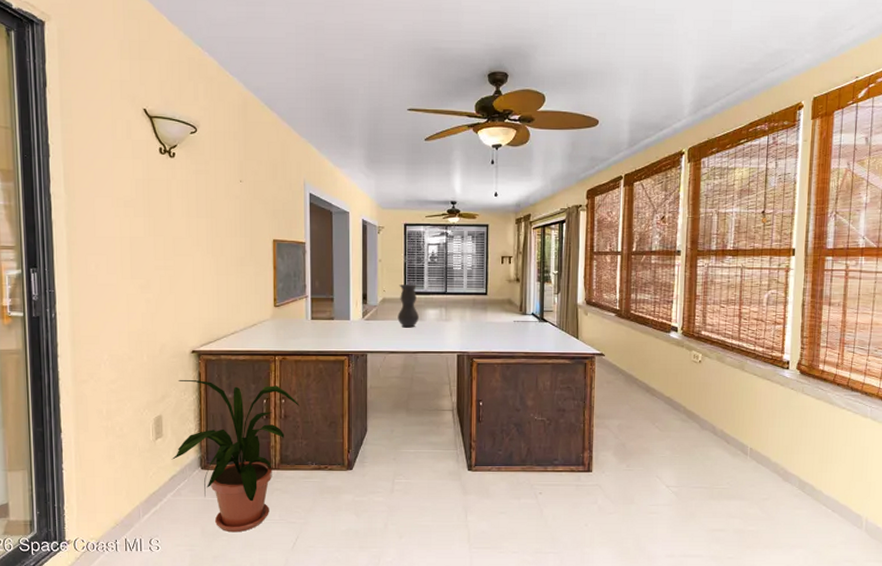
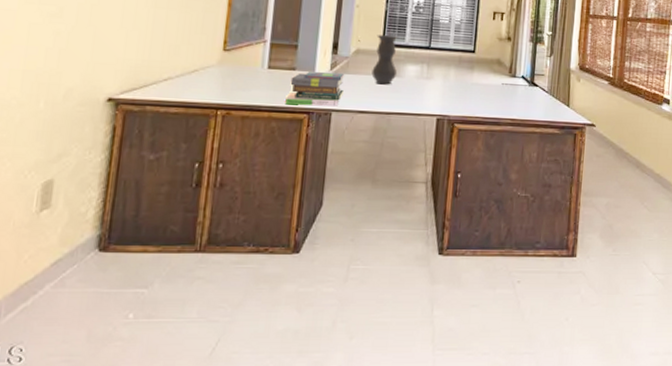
house plant: present [171,379,299,533] -> none [58,133,241,336]
books: none [328,320,375,349] -> present [285,72,345,107]

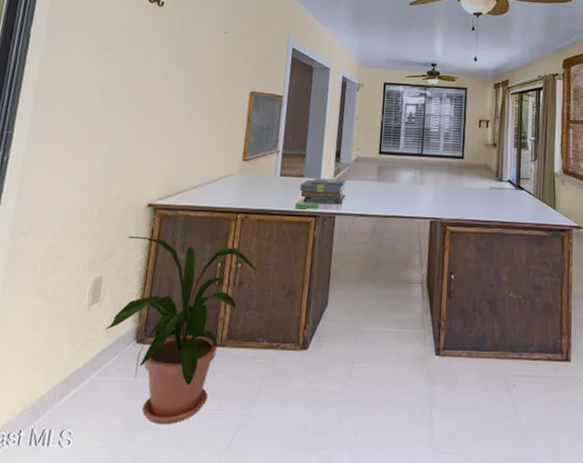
house plant: none [58,133,241,336] -> present [104,235,257,425]
vase: present [371,35,398,85] -> none [370,144,393,190]

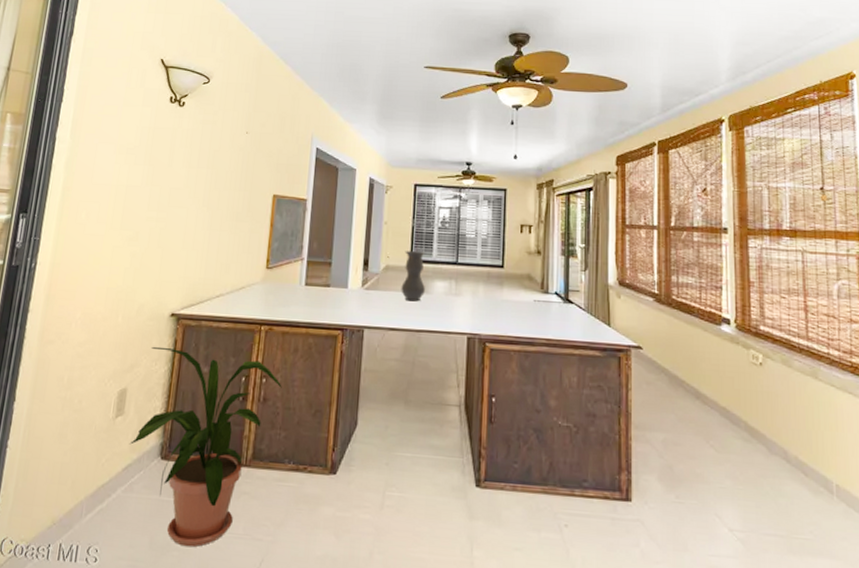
books: present [295,178,347,211] -> none [321,288,376,324]
vase: none [370,144,393,190] -> present [401,251,426,302]

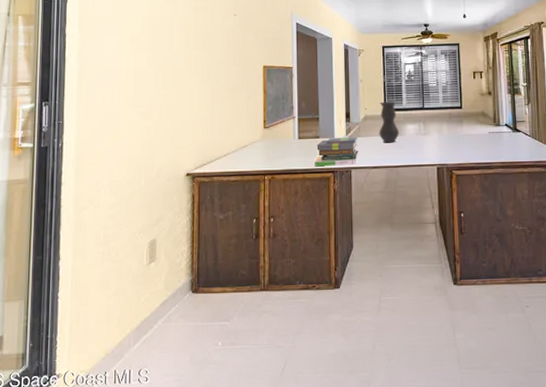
house plant: present [129,346,282,547] -> none [163,202,288,360]
books: none [321,288,376,324] -> present [315,137,359,167]

